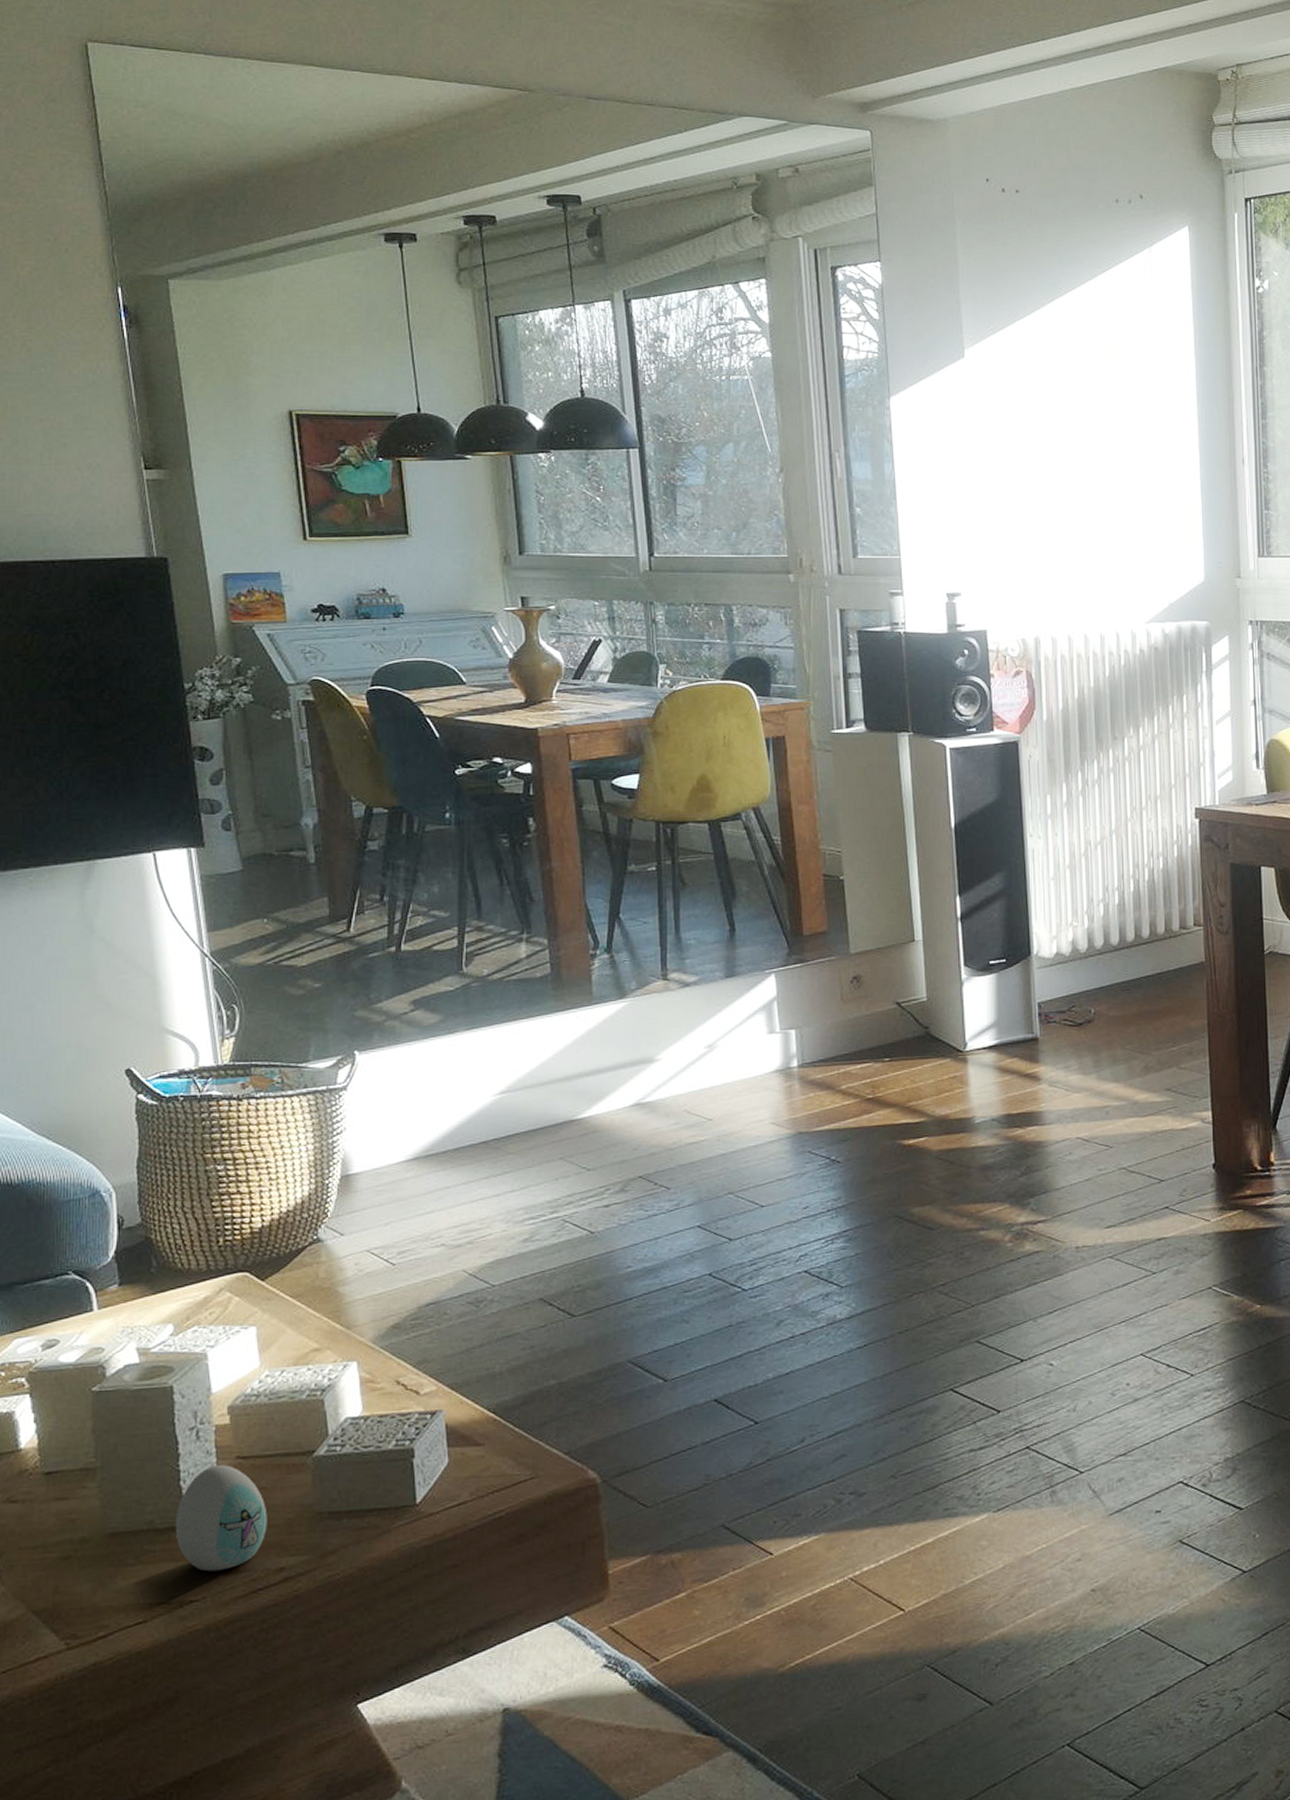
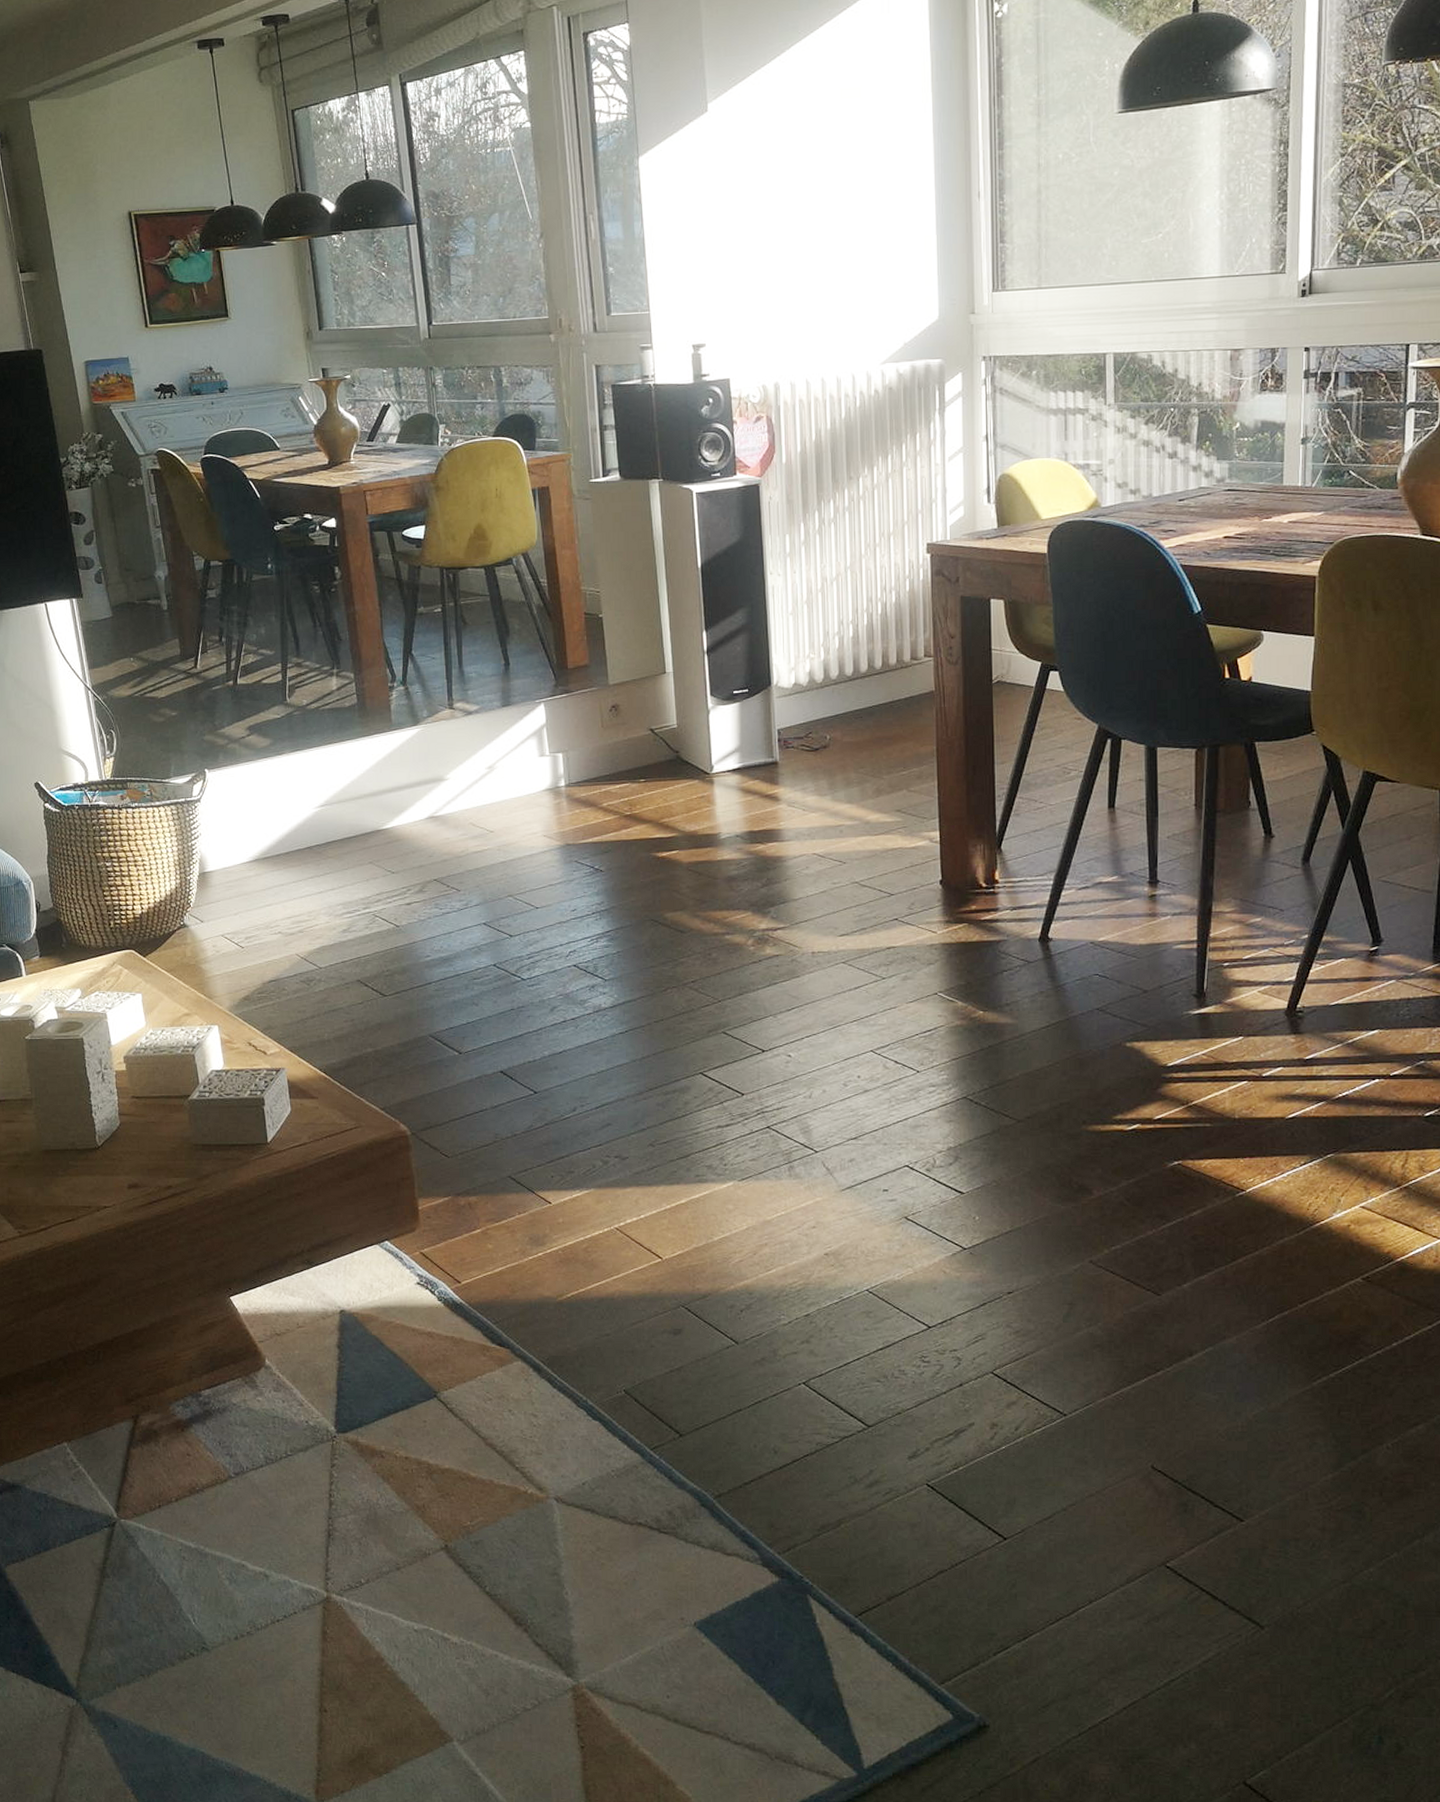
decorative egg: present [175,1465,268,1572] -> none [90,1102,157,1185]

